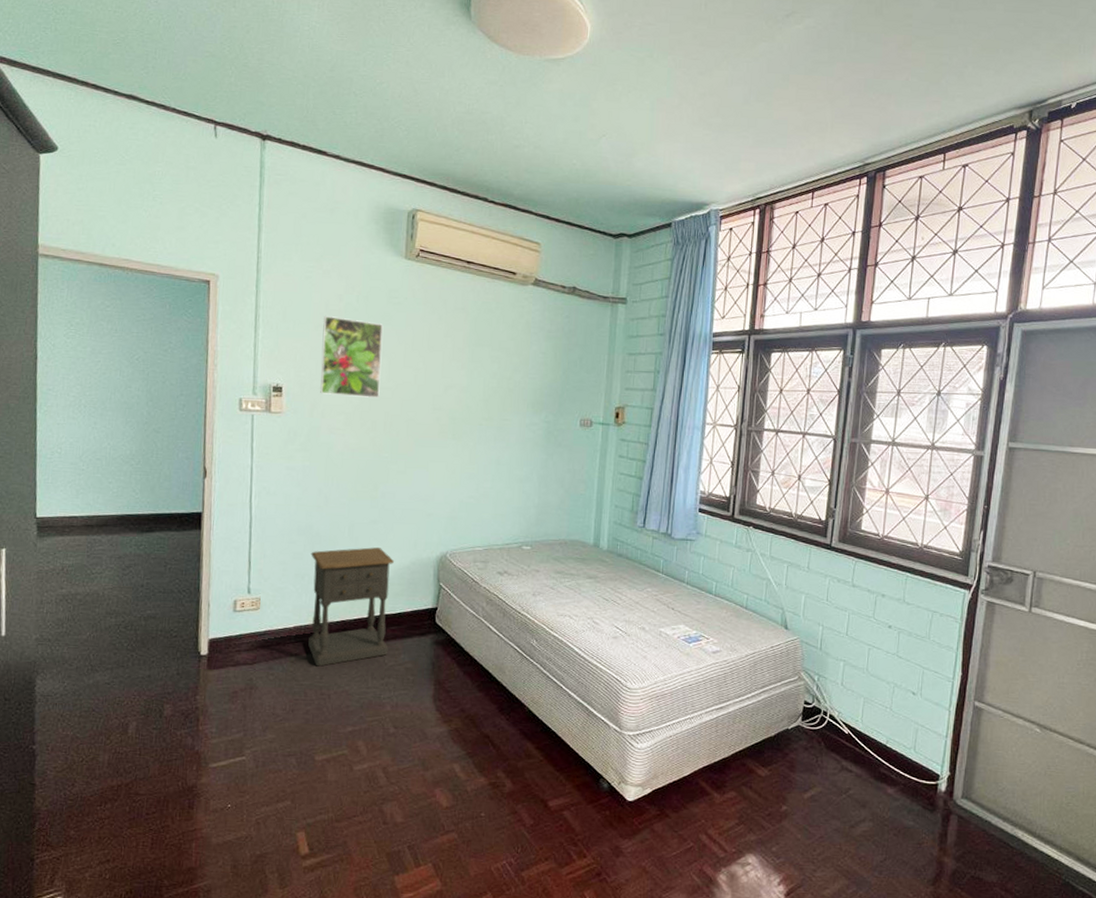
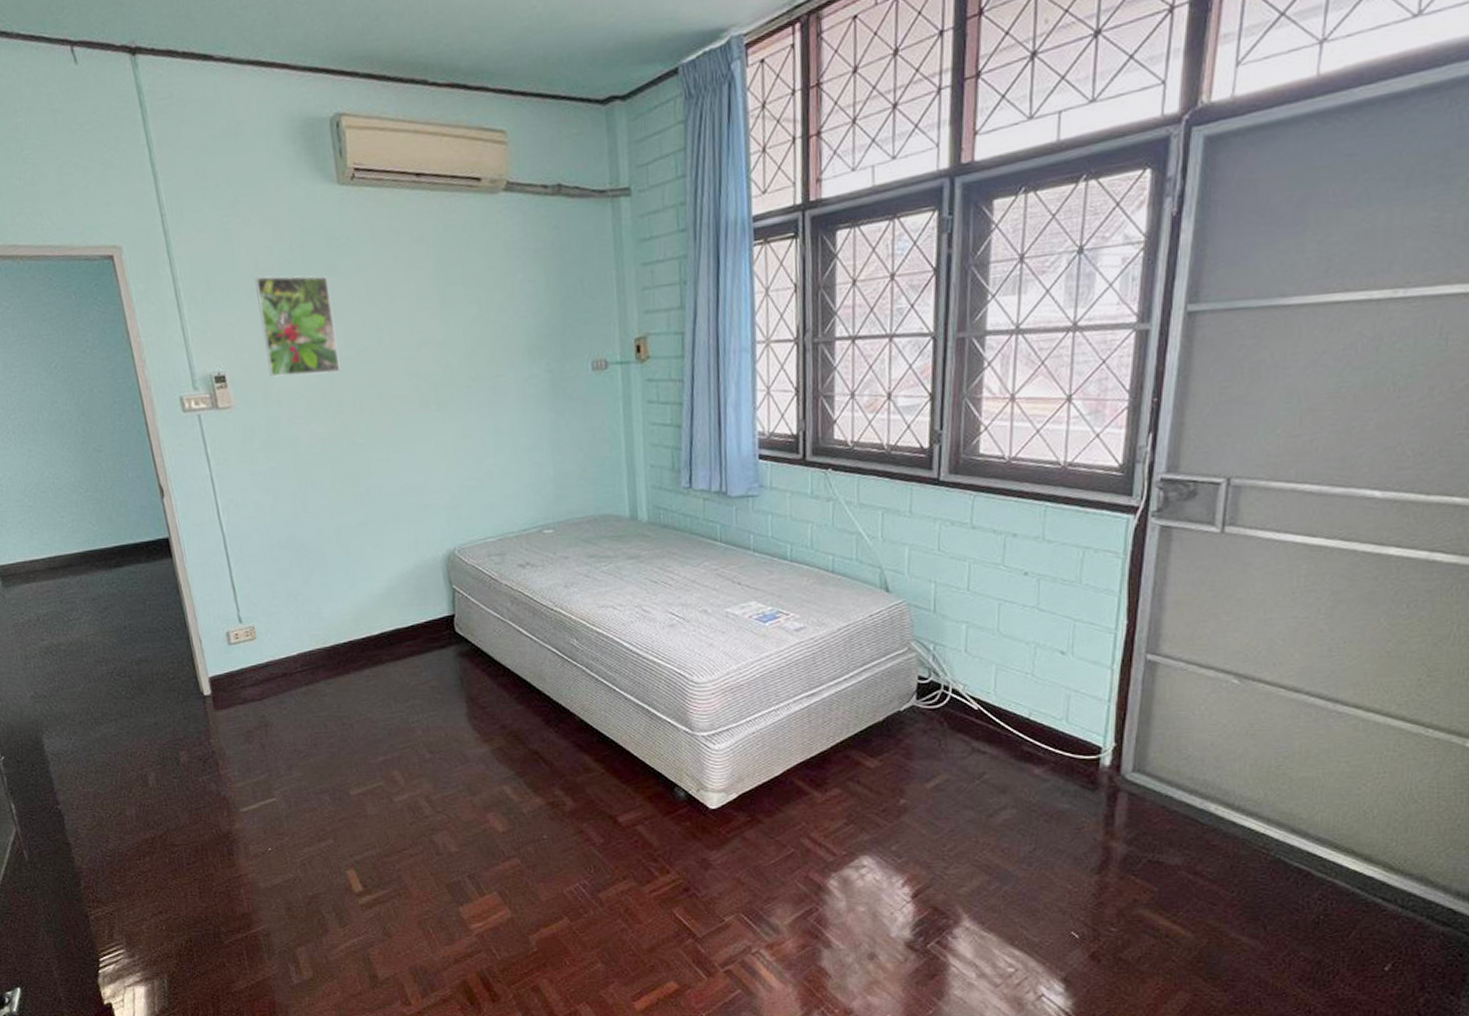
nightstand: present [308,547,395,667] -> none [299,553,408,695]

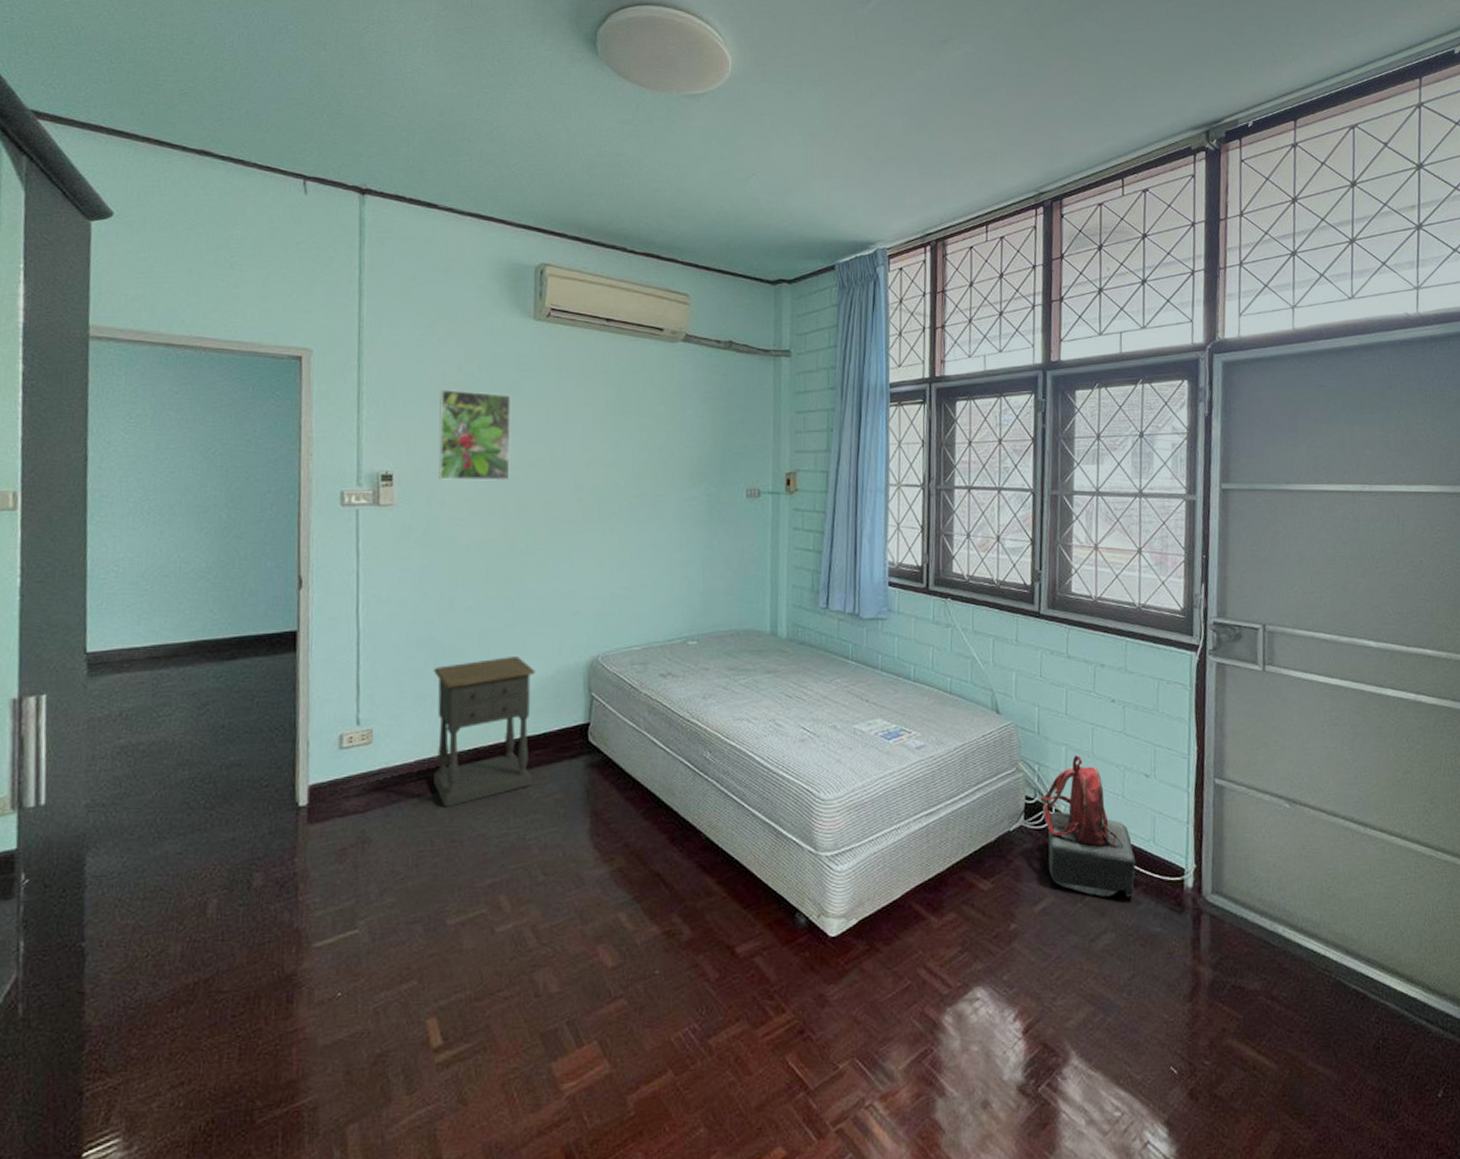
nightstand: none [299,553,408,695] -> present [433,657,536,808]
backpack: none [935,633,1044,775] -> present [1040,755,1136,897]

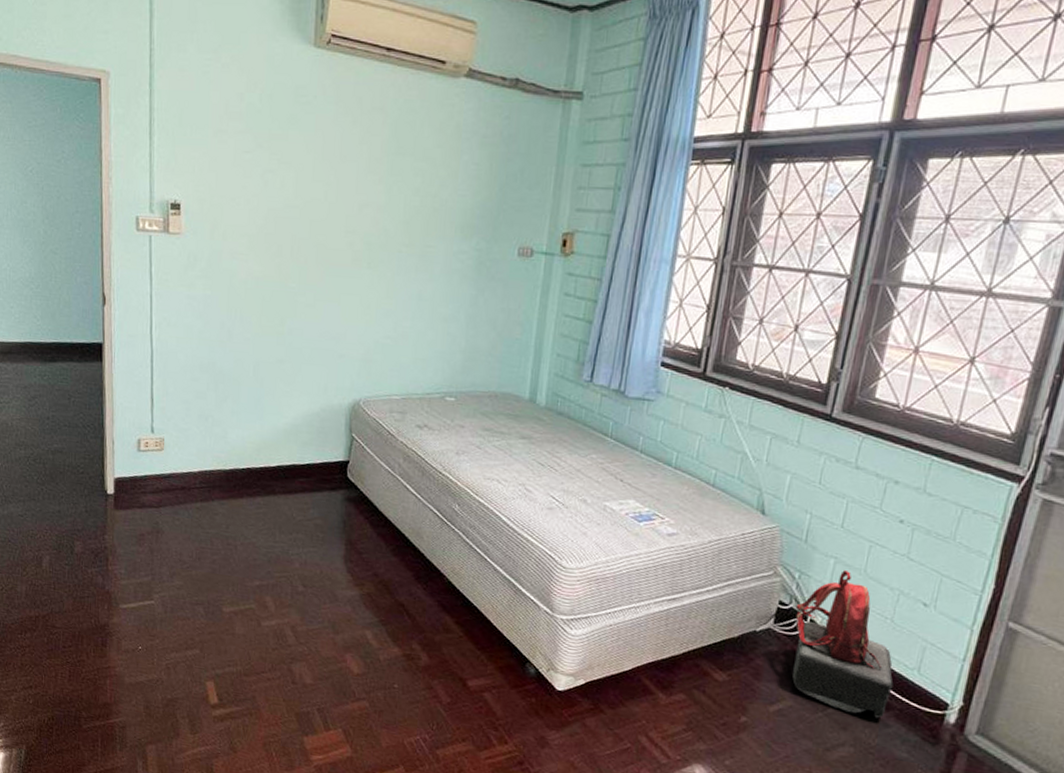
nightstand: present [433,657,536,808] -> none [213,389,303,515]
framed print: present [439,388,512,481] -> none [221,118,289,218]

